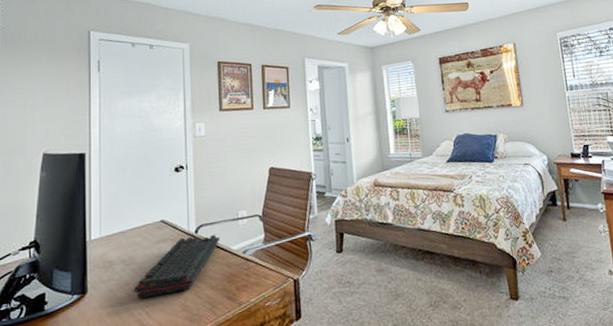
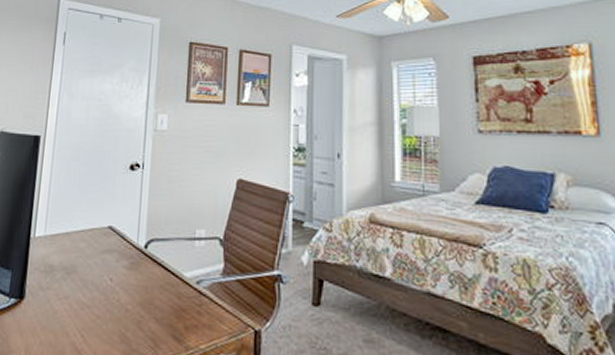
keyboard: present [134,234,220,299] -> none [72,251,172,318]

